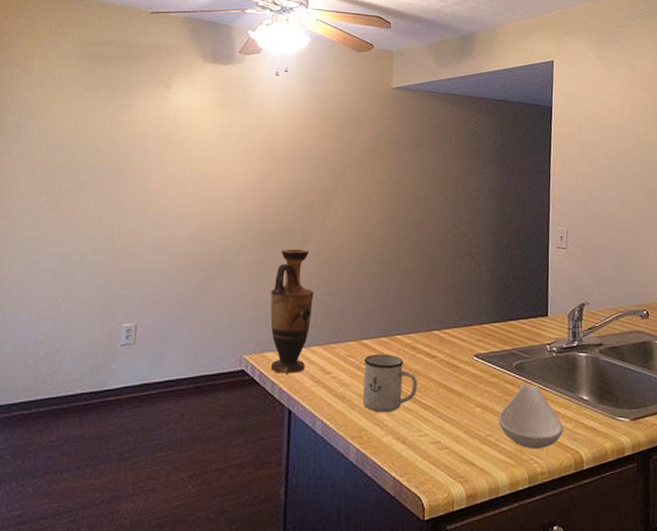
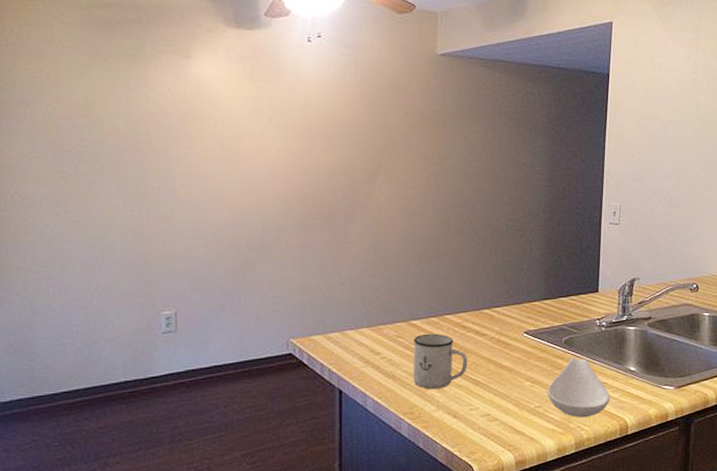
vase: present [270,249,314,374] -> none [314,231,360,356]

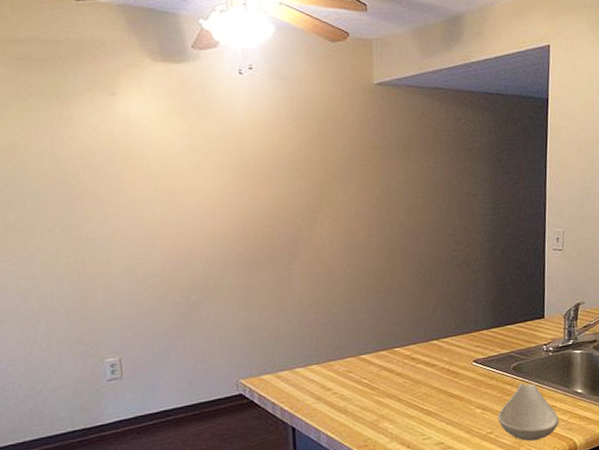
mug: present [413,333,468,390] -> none [364,366,419,422]

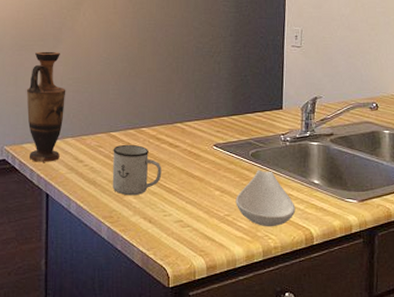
vase: none [260,268,307,394] -> present [26,51,66,162]
mug: none [364,366,419,422] -> present [112,144,162,196]

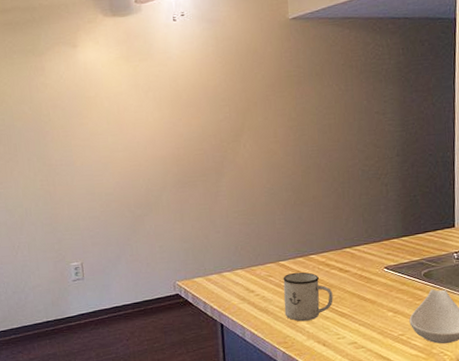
vase: present [26,51,66,162] -> none [193,185,233,295]

